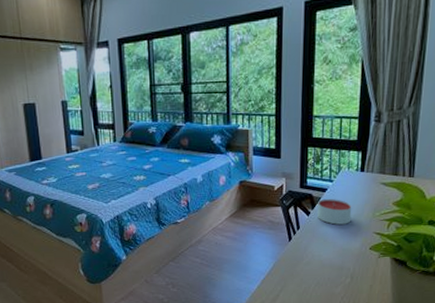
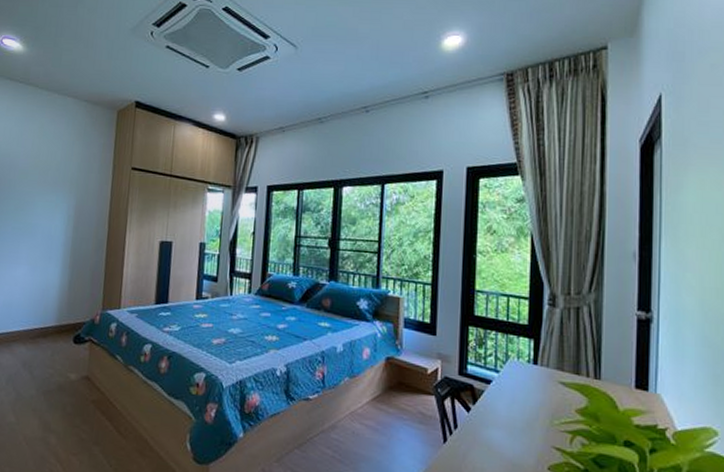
candle: present [317,198,352,225] -> none [480,393,524,431]

